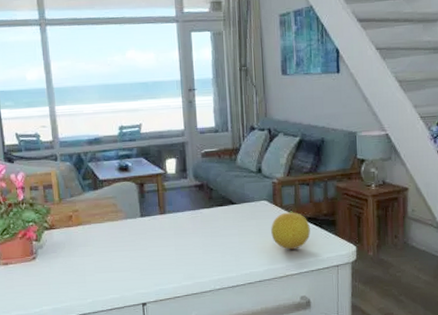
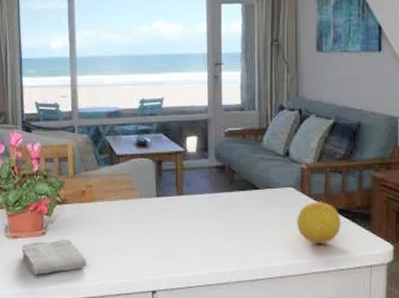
washcloth: none [13,262,78,298] -> present [21,239,87,275]

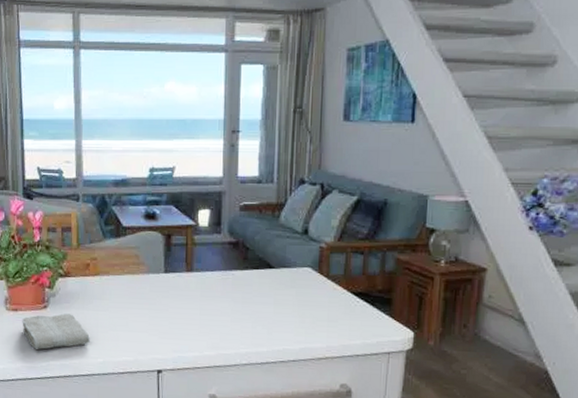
fruit: present [297,200,341,244] -> none [312,282,360,328]

